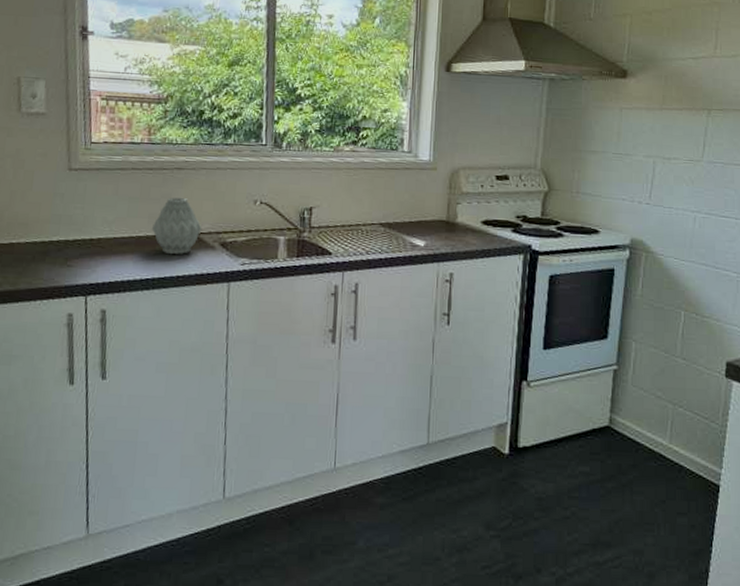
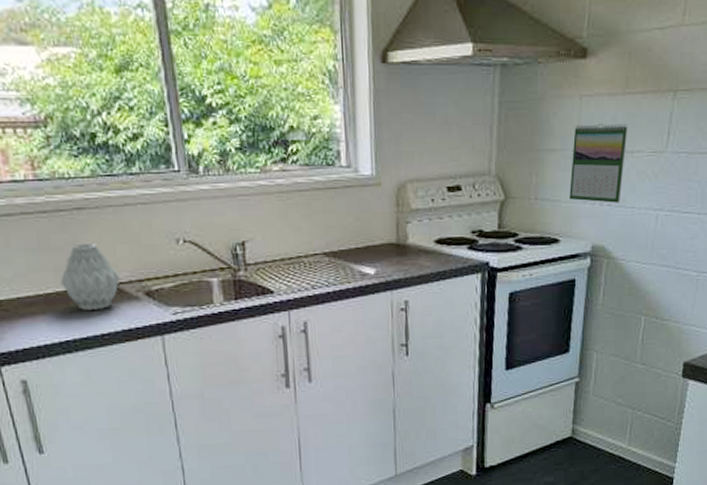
calendar: none [609,132,665,203] -> present [569,123,628,203]

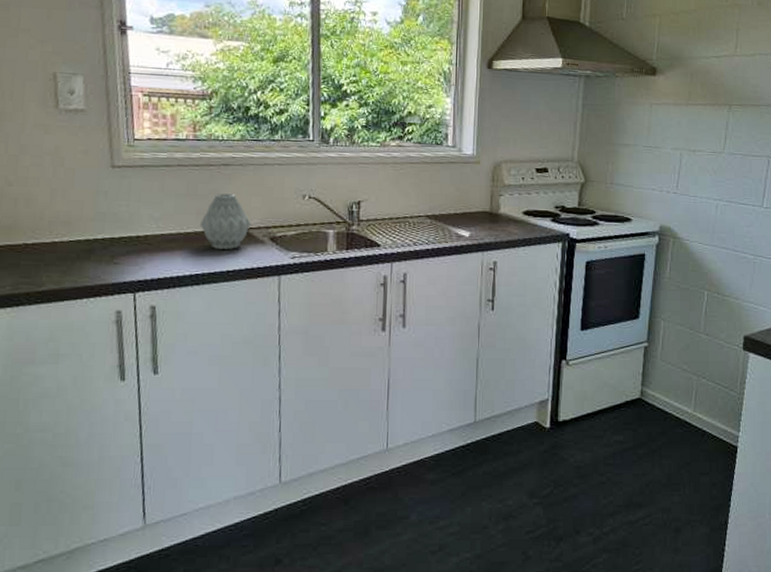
calendar: present [569,123,628,203] -> none [641,126,691,192]

